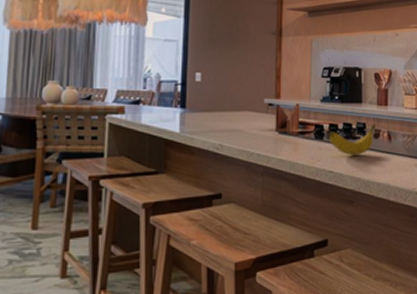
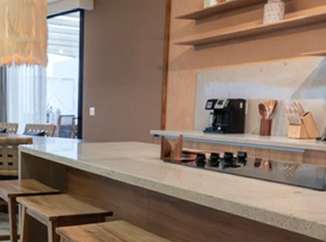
banana: present [329,124,376,155] -> none [210,153,258,182]

